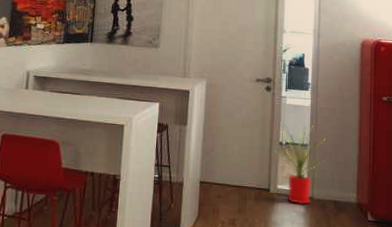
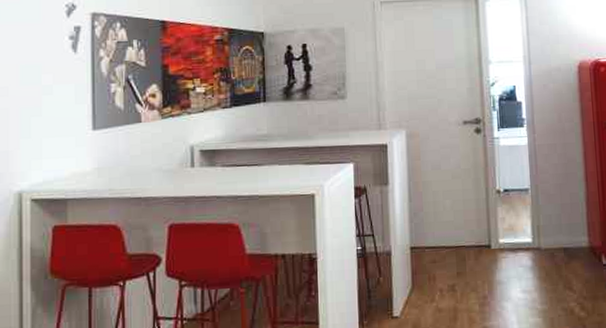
house plant: present [275,124,328,205] -> none [492,166,553,258]

